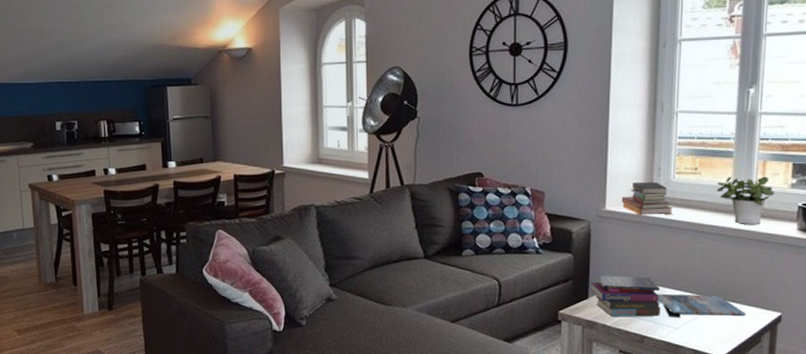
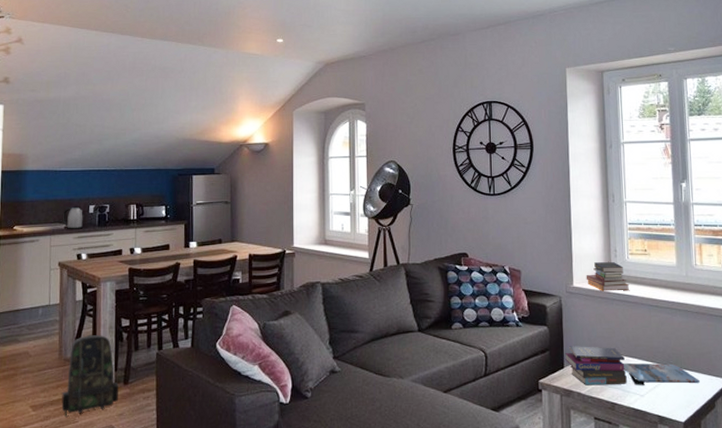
kettle: none [28,123,51,149] -> present [63,206,83,230]
backpack: none [46,259,104,341] -> present [61,334,119,416]
potted plant: present [717,176,775,225] -> none [664,257,712,300]

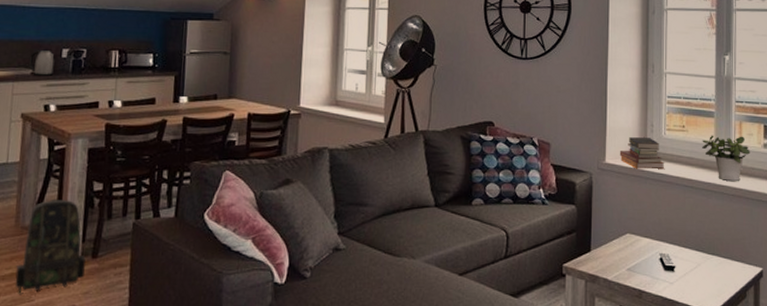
books: present [565,346,627,385] -> none [593,227,657,271]
magazine: present [623,363,700,383] -> none [653,248,732,270]
potted plant: none [664,257,712,300] -> present [702,135,751,182]

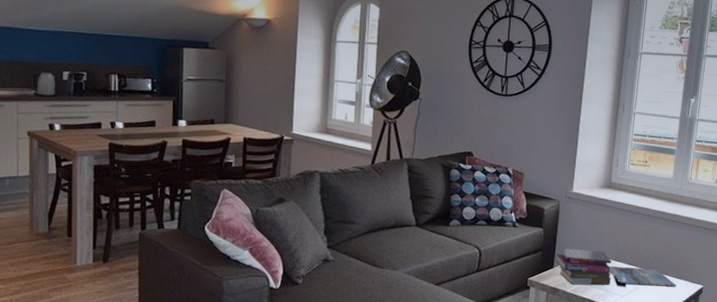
backpack: present [15,198,86,294] -> none [34,209,97,291]
books: none [593,227,657,271] -> present [556,248,611,285]
books: present [619,137,664,170] -> none [586,170,625,199]
magazine: none [653,248,732,270] -> present [609,267,676,287]
potted plant: present [702,135,751,182] -> none [661,170,704,212]

